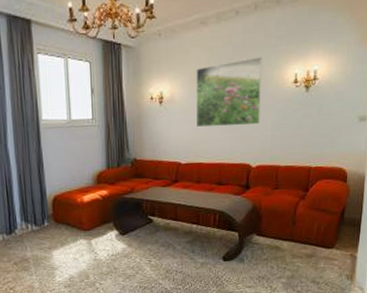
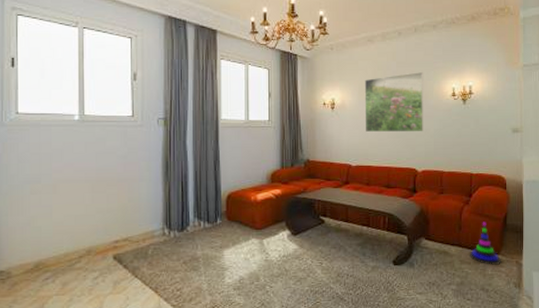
stacking toy: none [302,216,335,259] -> present [470,222,501,266]

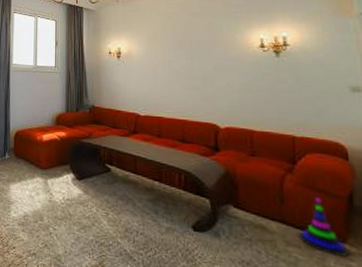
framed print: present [364,72,424,133] -> none [152,22,226,85]

